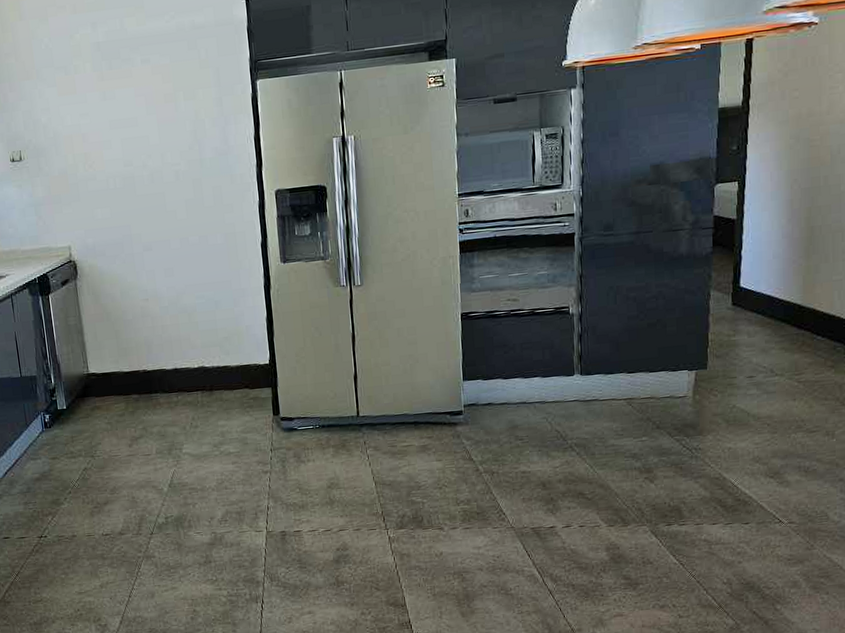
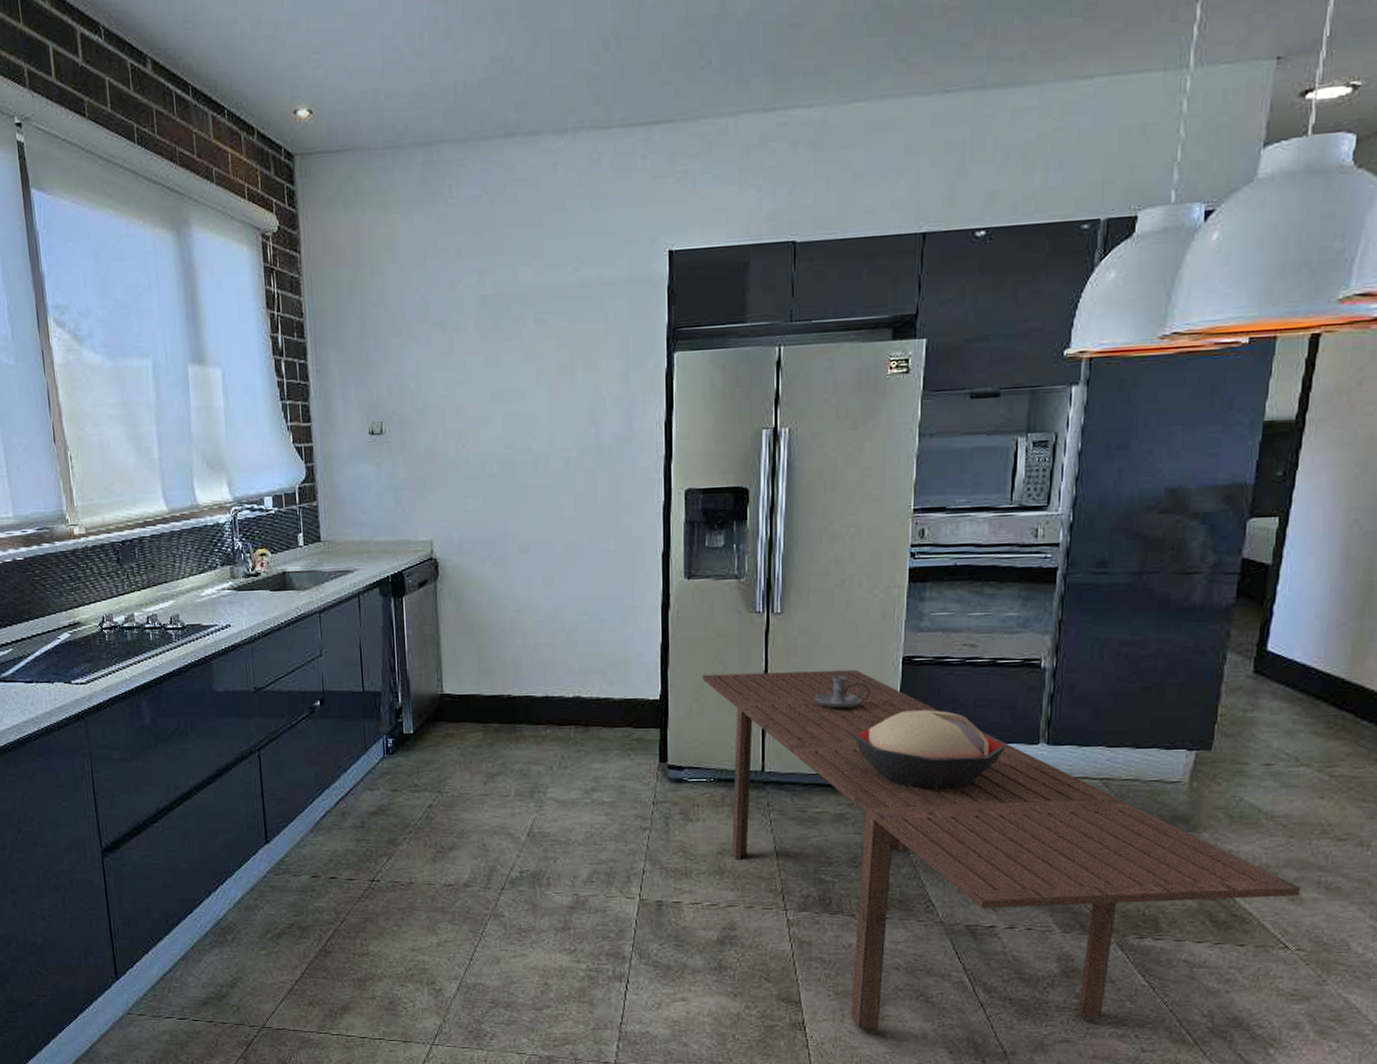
dining table: none [302,327,787,623] -> present [702,670,1301,1029]
candle holder: none [394,332,439,360] -> present [815,675,871,709]
decorative bowl: none [428,354,549,420] -> present [854,710,1006,790]

